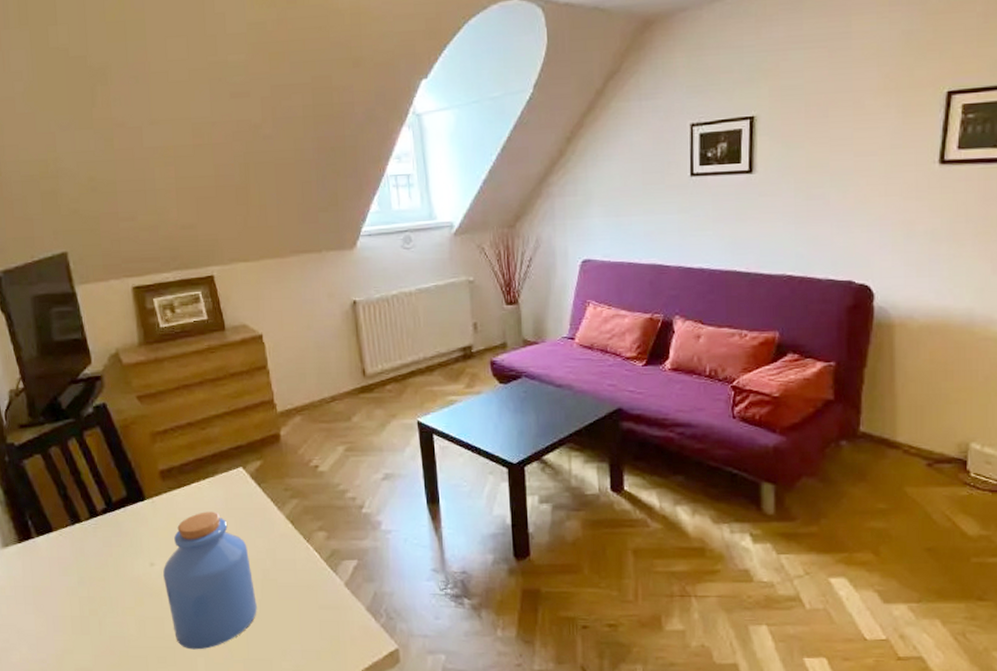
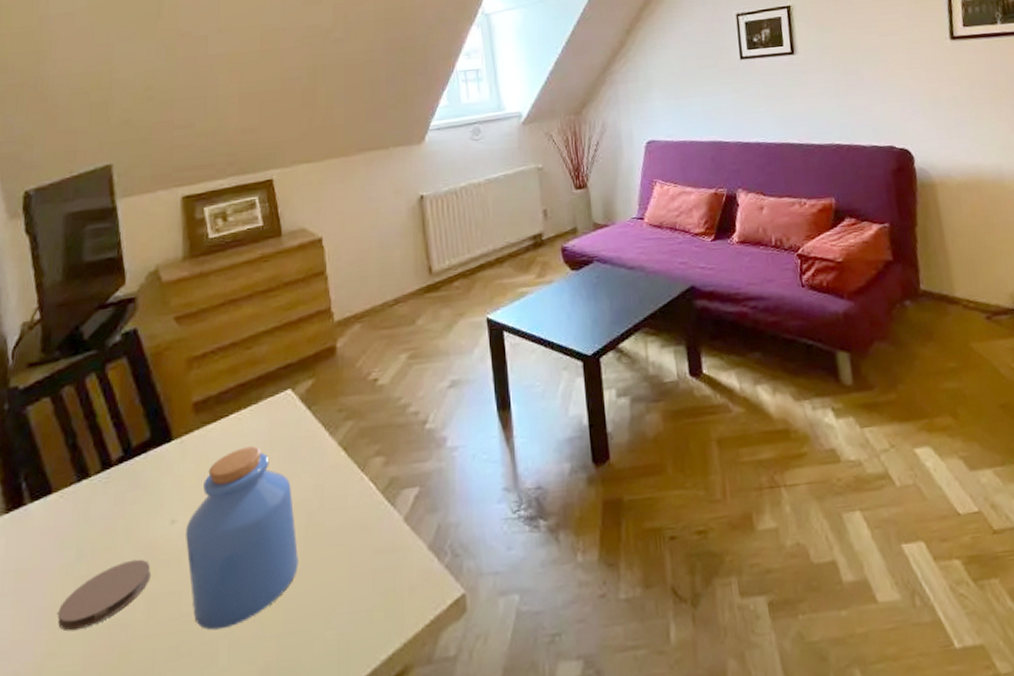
coaster: none [69,589,138,636] -> present [57,558,151,632]

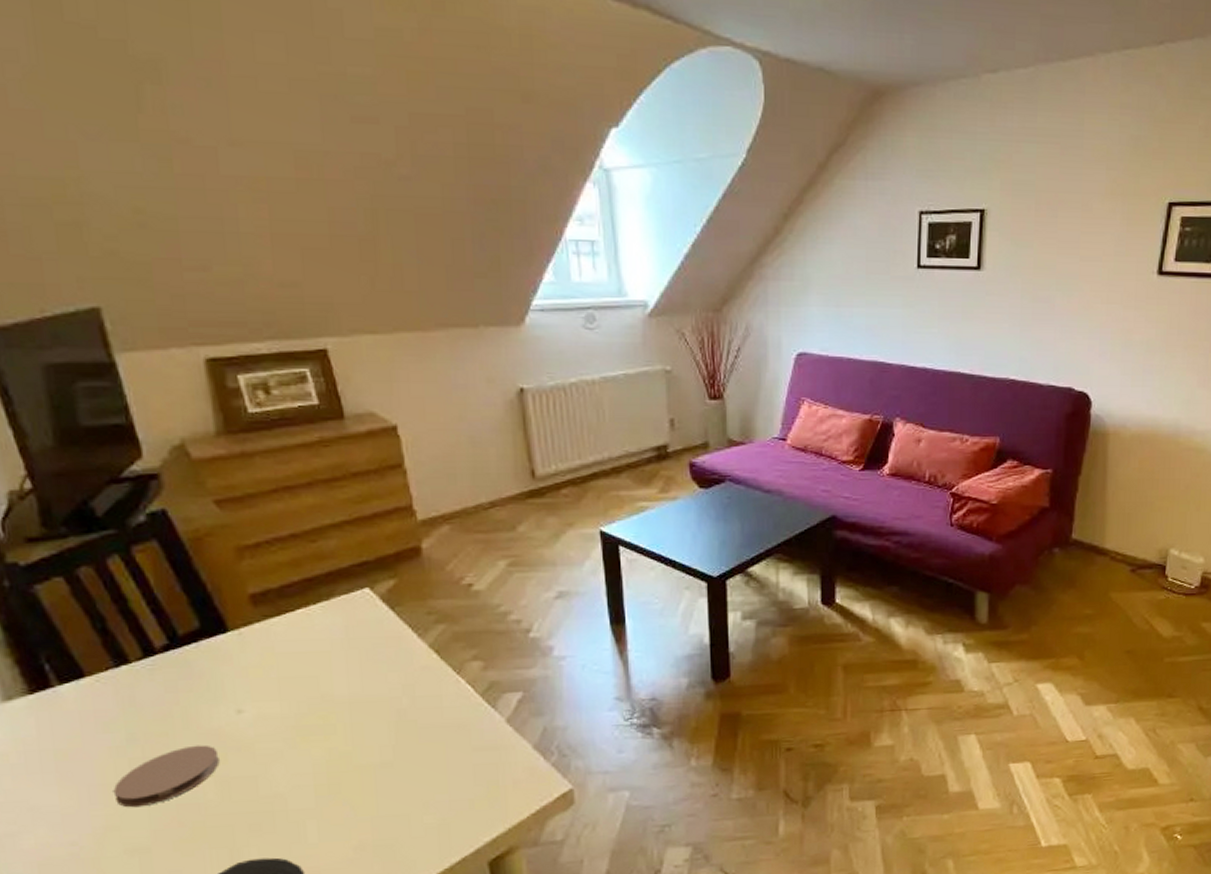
jar: present [186,446,298,631] -> none [256,643,390,812]

